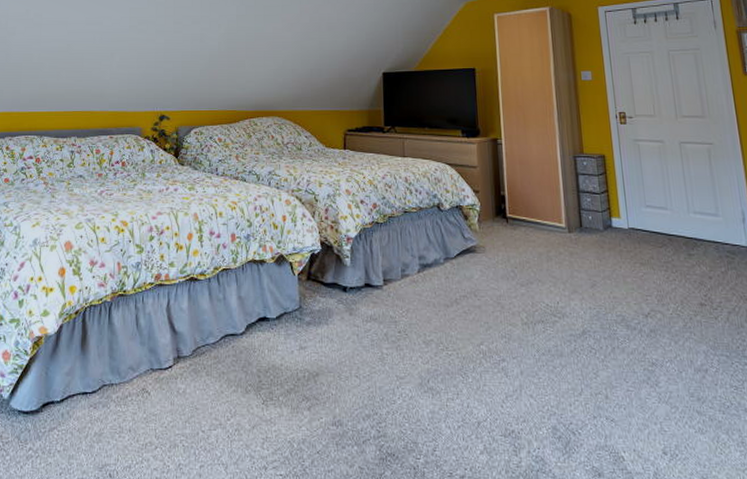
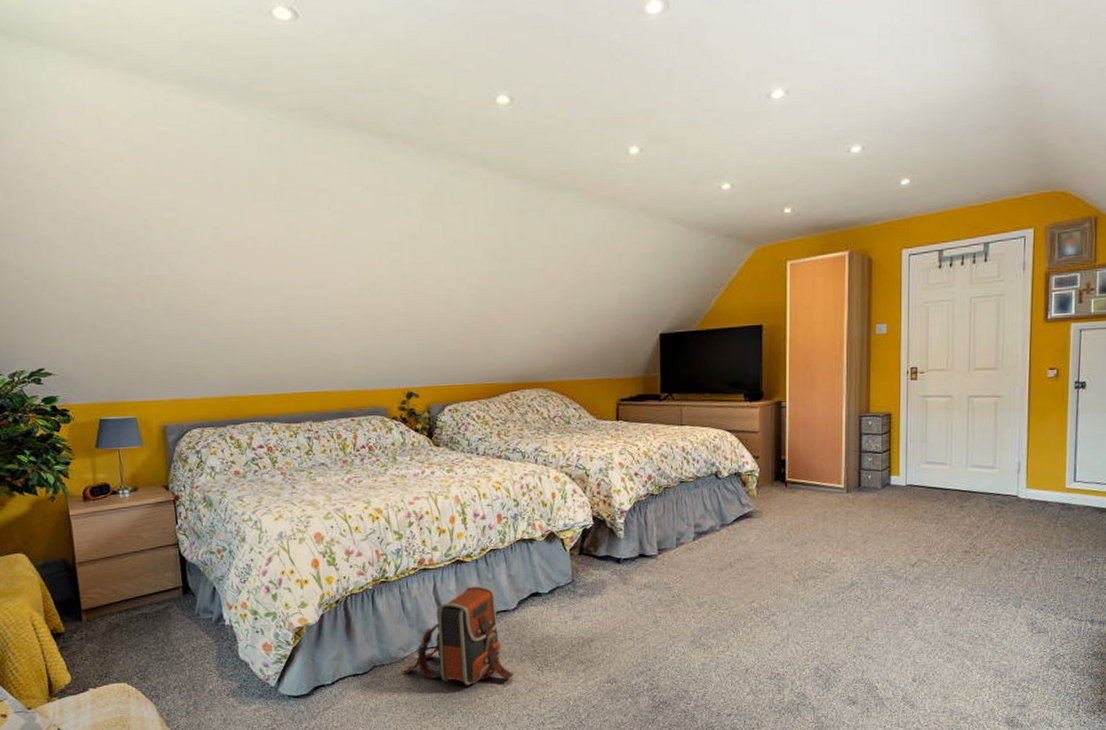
backpack: none [130,306,239,415] -> present [403,586,515,685]

